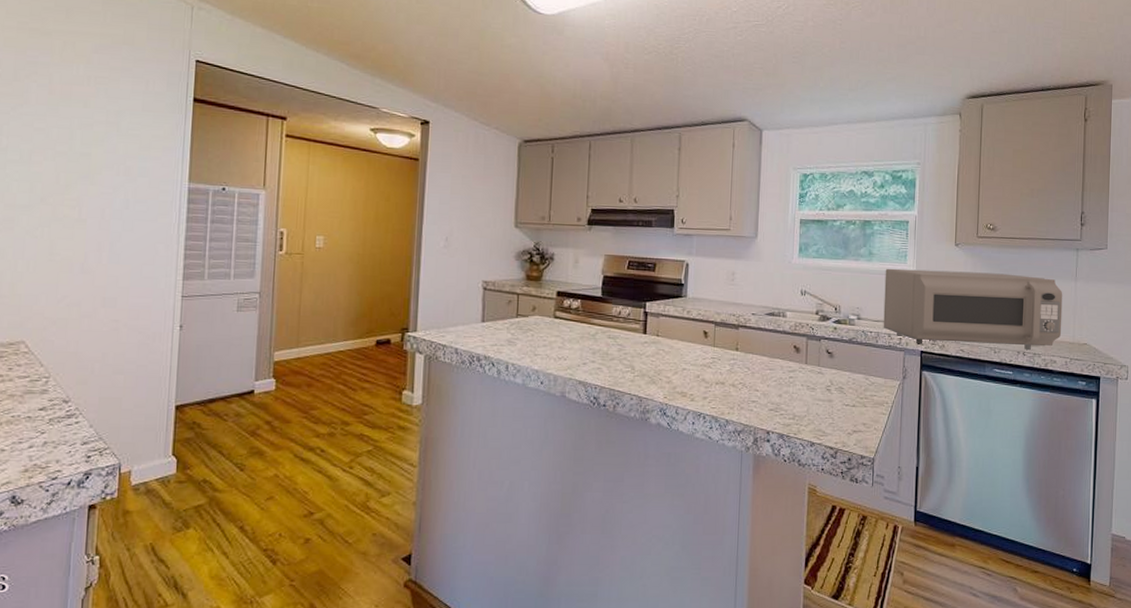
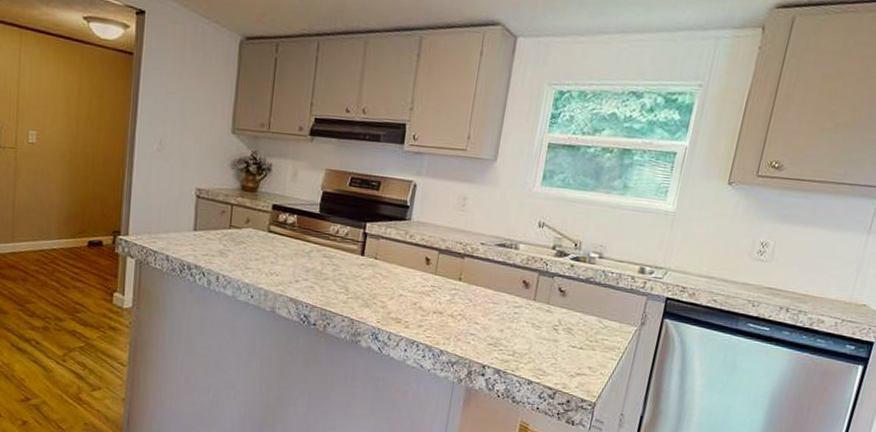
microwave: present [883,268,1063,350] -> none [627,204,850,306]

